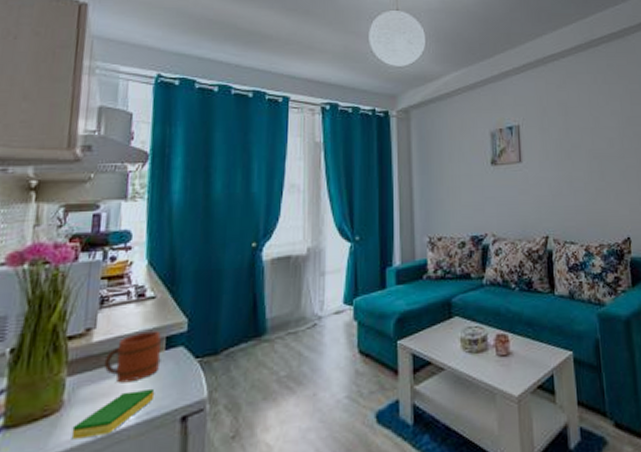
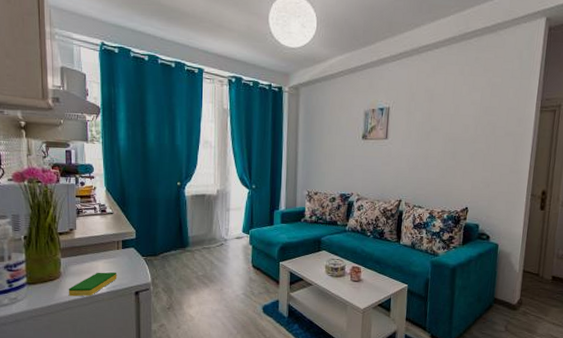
mug: present [103,330,162,383] -> none [83,235,120,267]

